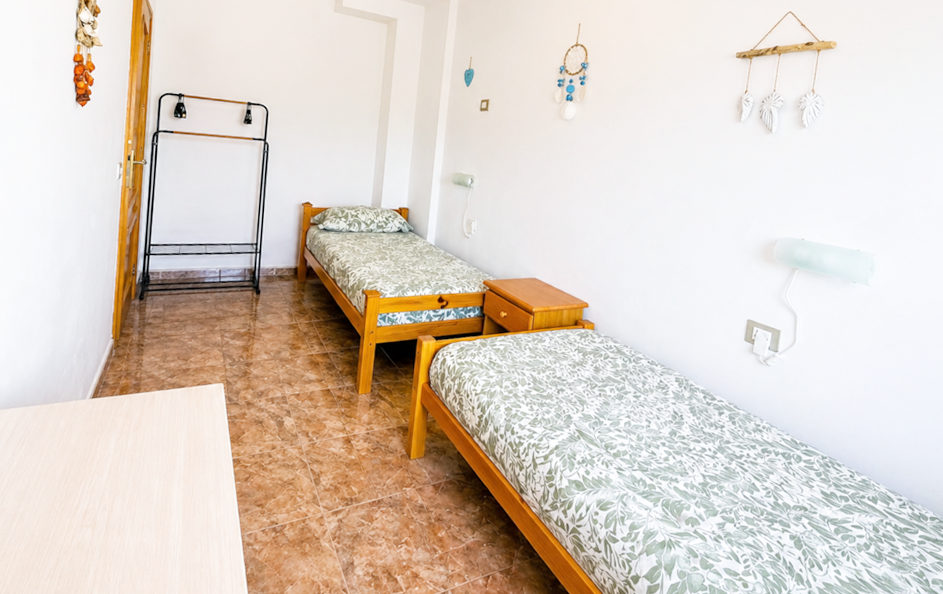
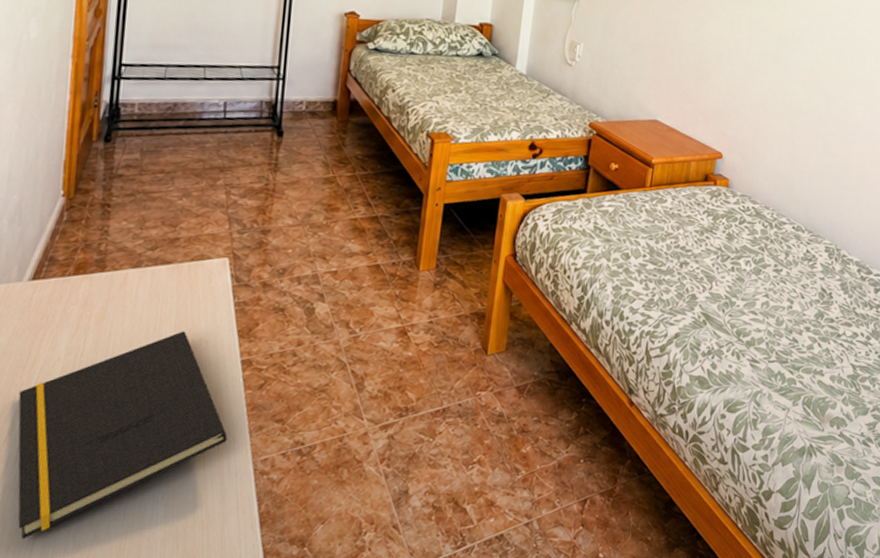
notepad: none [83,437,224,586] -> present [18,331,228,540]

